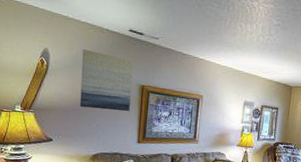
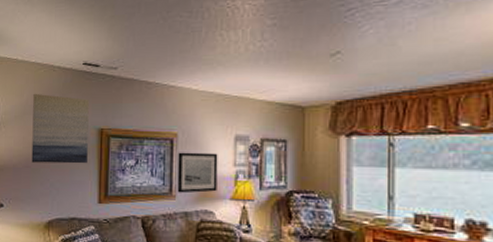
wall art: none [200,109,231,140] -> present [177,152,218,194]

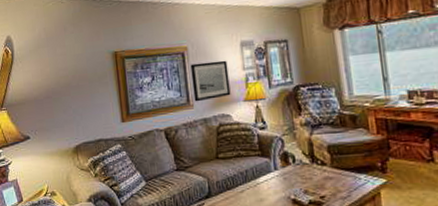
wall art: present [31,93,89,164] -> none [45,25,106,93]

